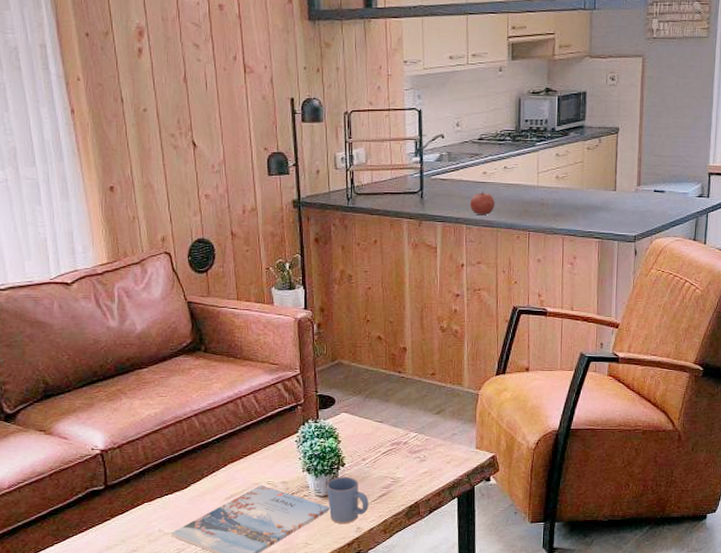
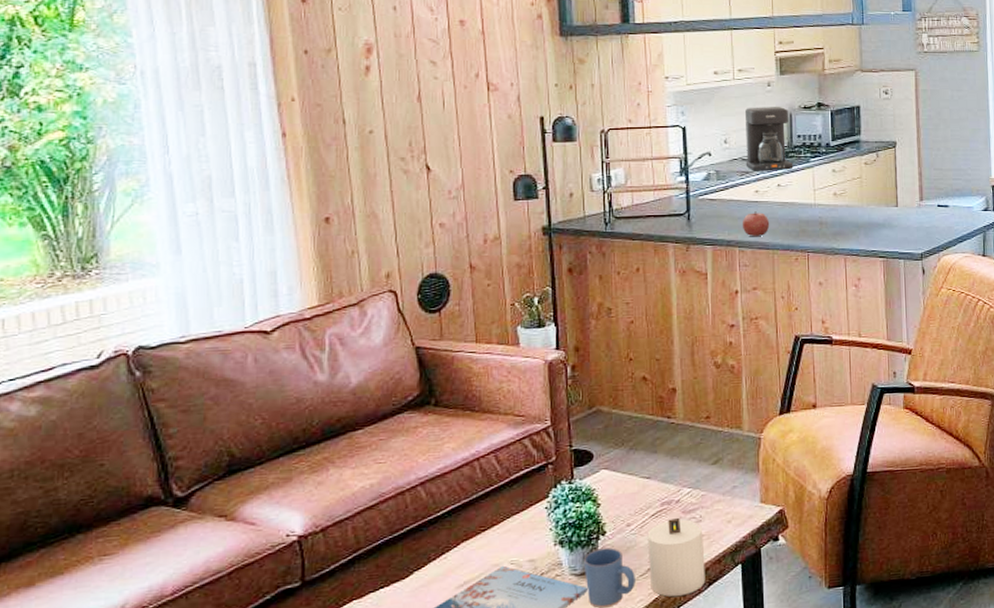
candle: none [379,456,427,520] -> present [647,517,706,597]
coffee maker: none [475,91,520,154] -> present [745,107,794,171]

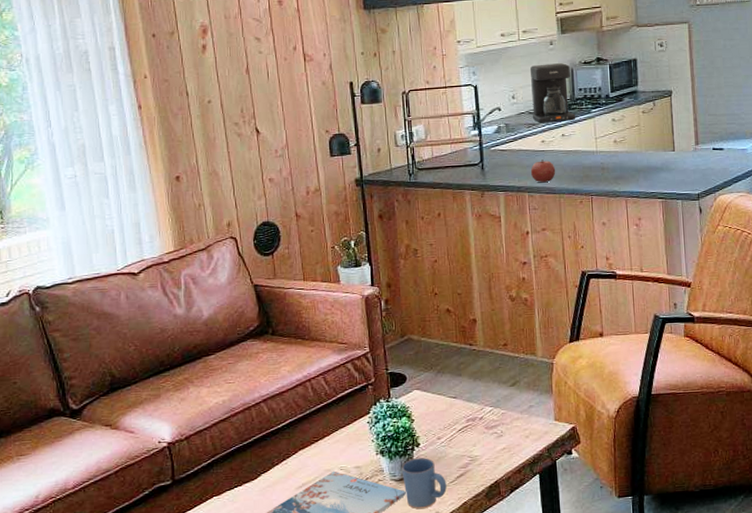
candle: present [647,517,706,597] -> none [455,432,508,502]

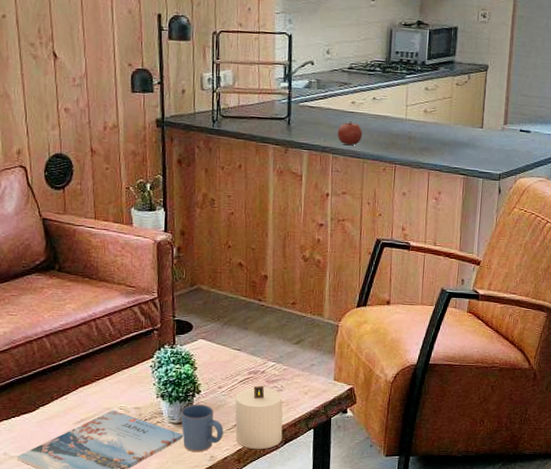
candle: none [455,432,508,502] -> present [235,385,283,450]
coffee maker: present [530,63,576,123] -> none [345,20,390,85]

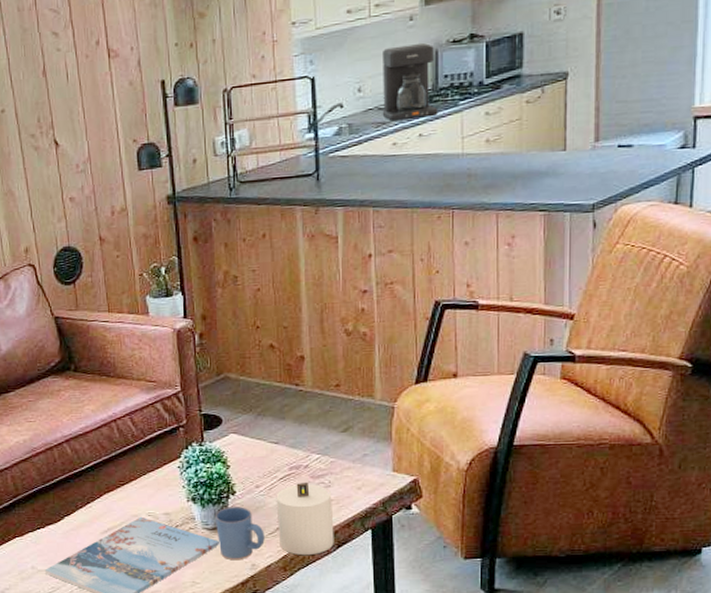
fruit: present [337,121,363,146] -> none [377,166,409,195]
coffee maker: none [345,20,390,85] -> present [382,43,438,121]

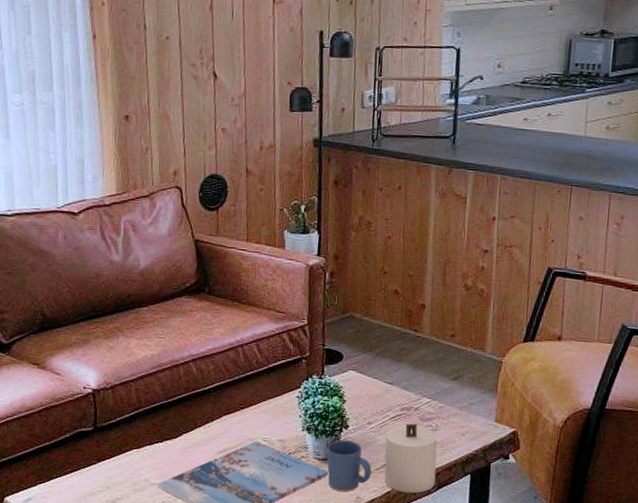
coffee maker: present [382,43,438,121] -> none [517,31,569,99]

